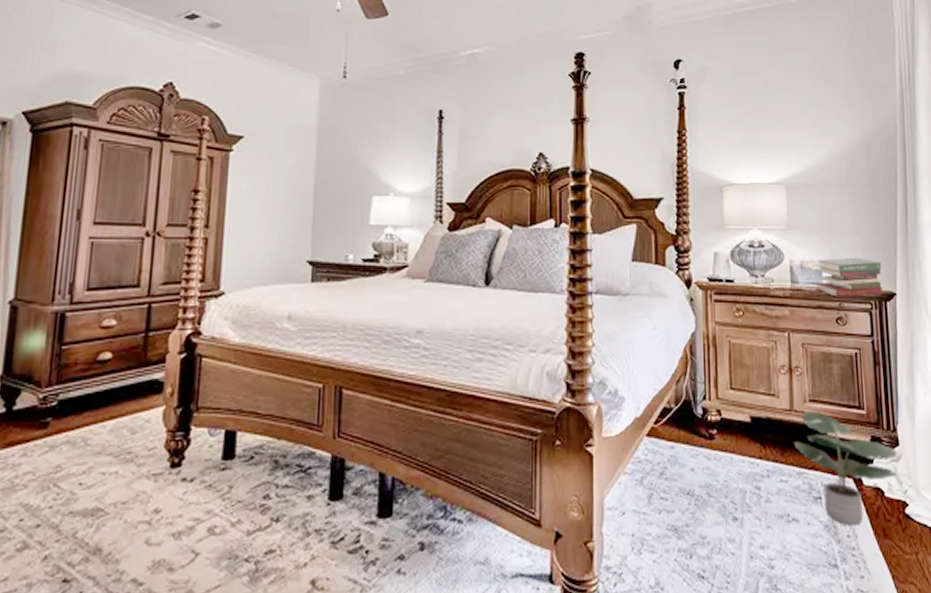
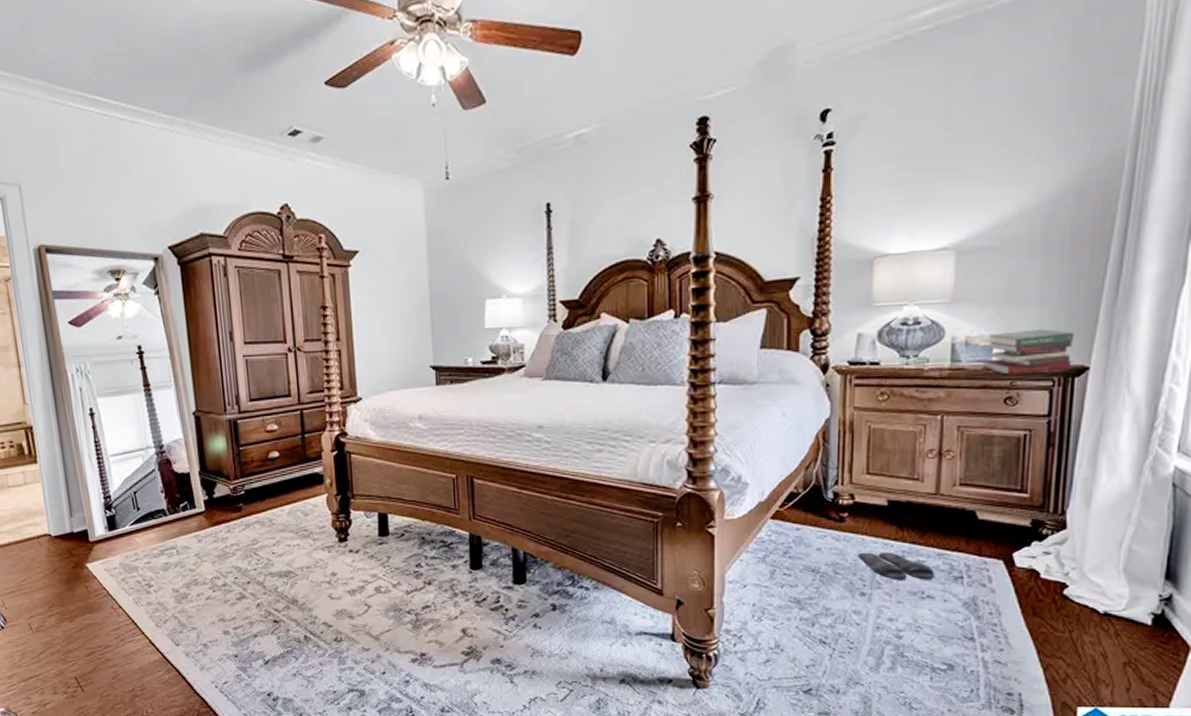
slippers: none [728,471,797,503] -> present [858,552,935,581]
potted plant: present [794,411,898,525] -> none [937,495,1064,603]

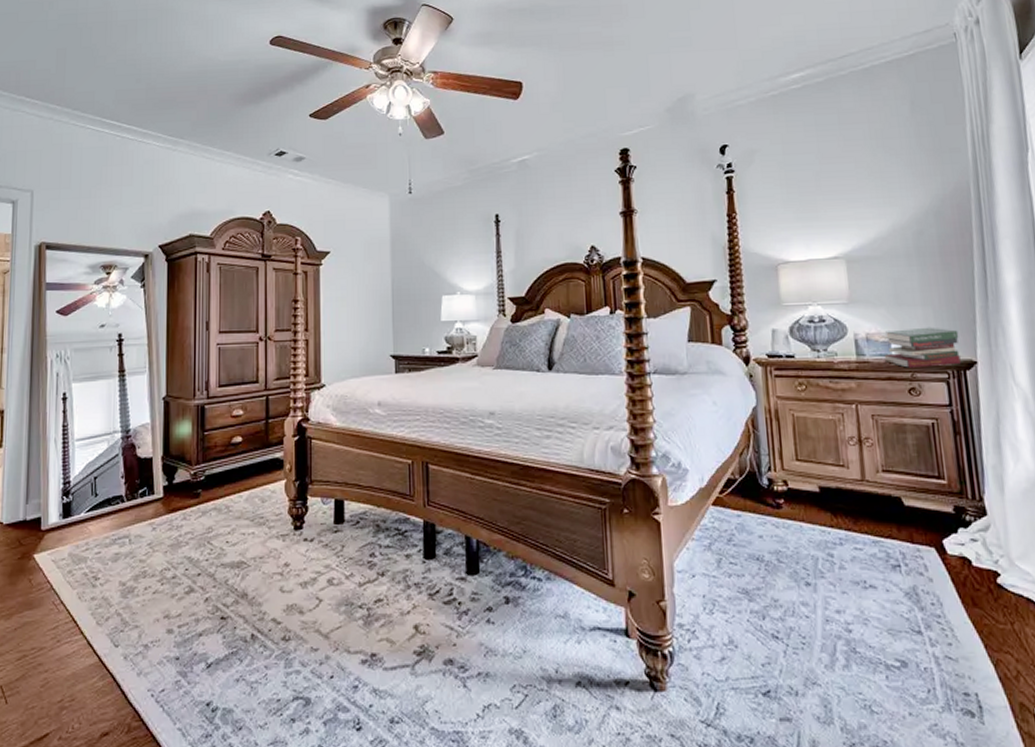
slippers: present [858,552,935,581] -> none [798,539,874,569]

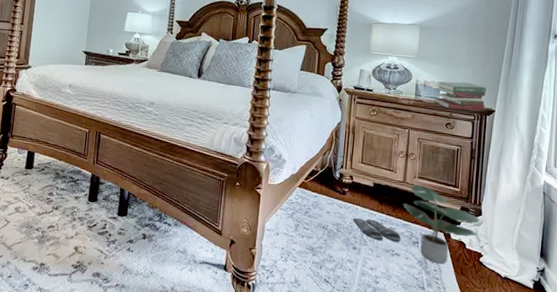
slippers: none [798,539,874,569] -> present [353,217,401,243]
potted plant: none [868,481,986,593] -> present [403,184,480,264]

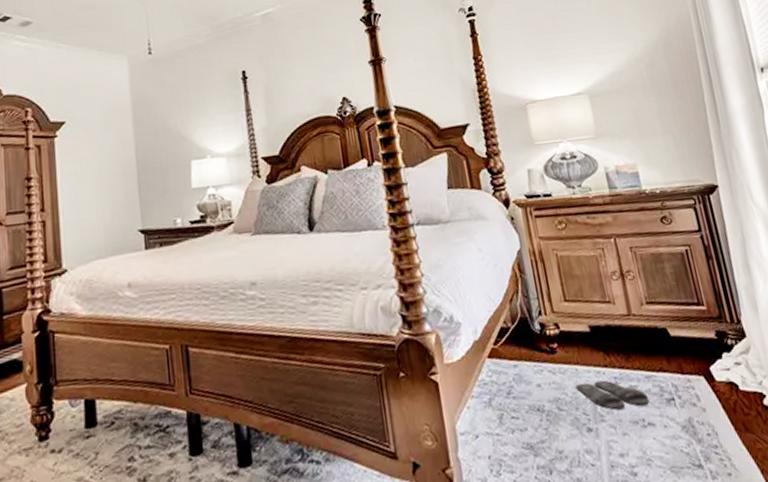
potted plant: present [403,184,480,264] -> none [638,312,749,423]
books: present [433,81,487,111] -> none [633,155,704,197]

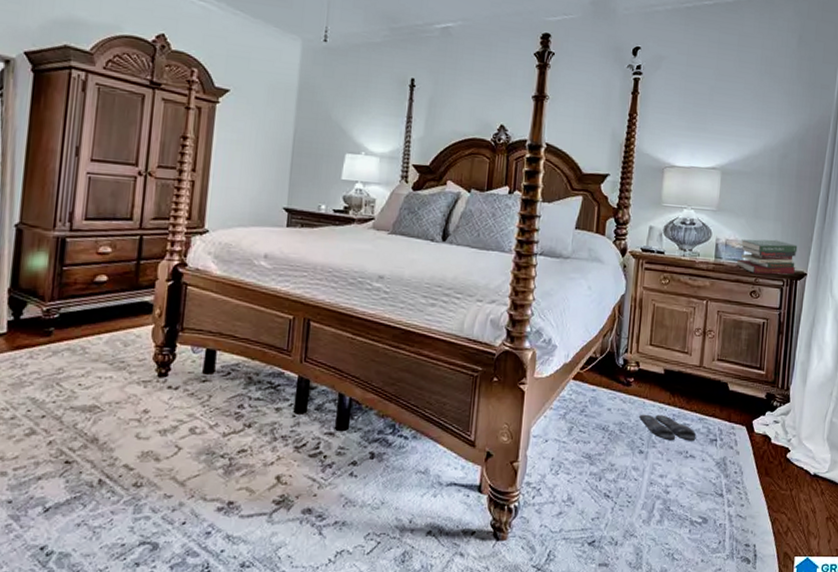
books: none [633,155,704,197] -> present [736,239,798,275]

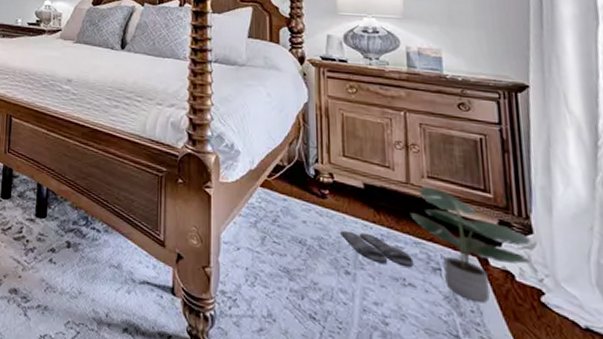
potted plant: none [699,368,788,464] -> present [411,186,532,302]
books: present [736,239,798,275] -> none [434,47,512,87]

